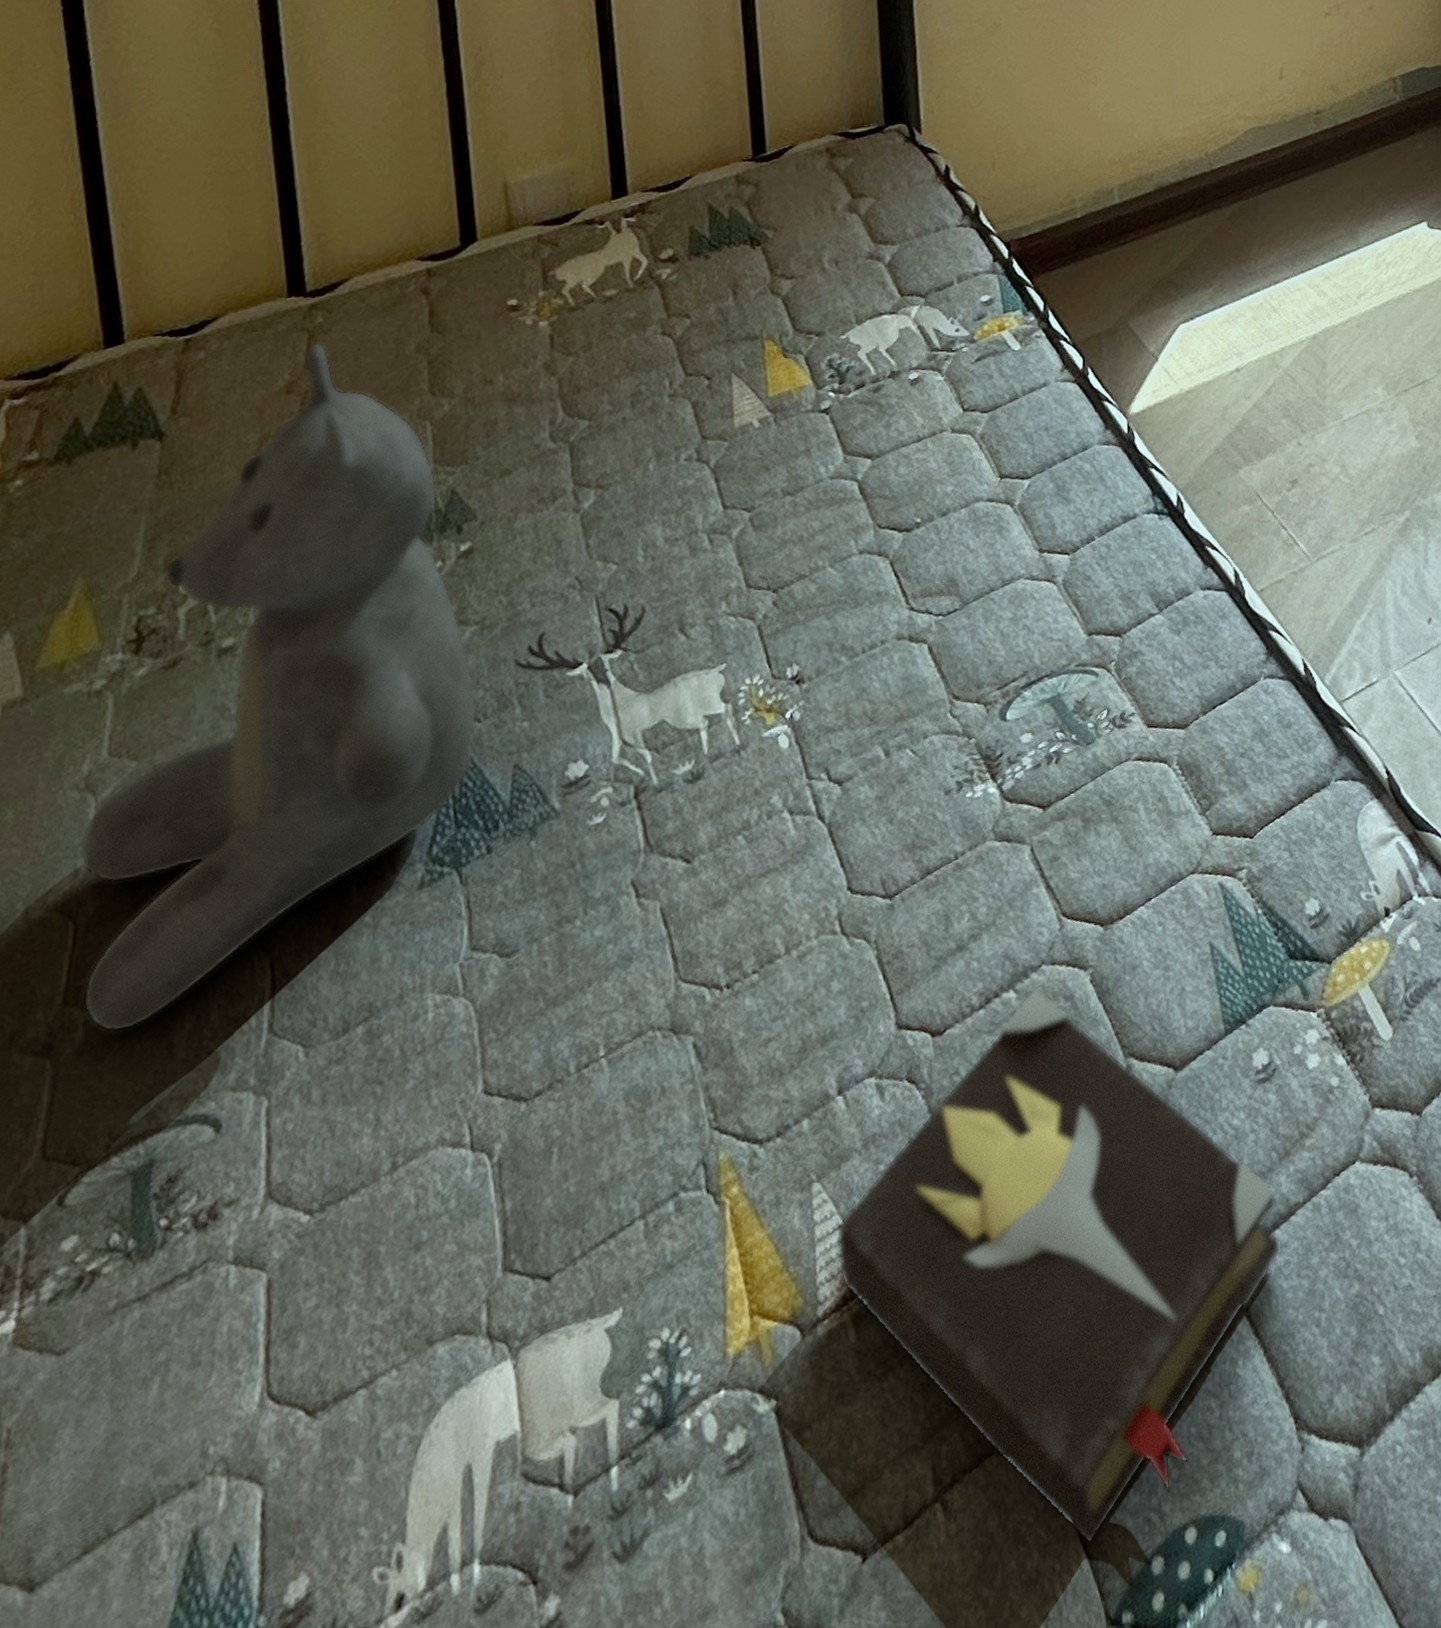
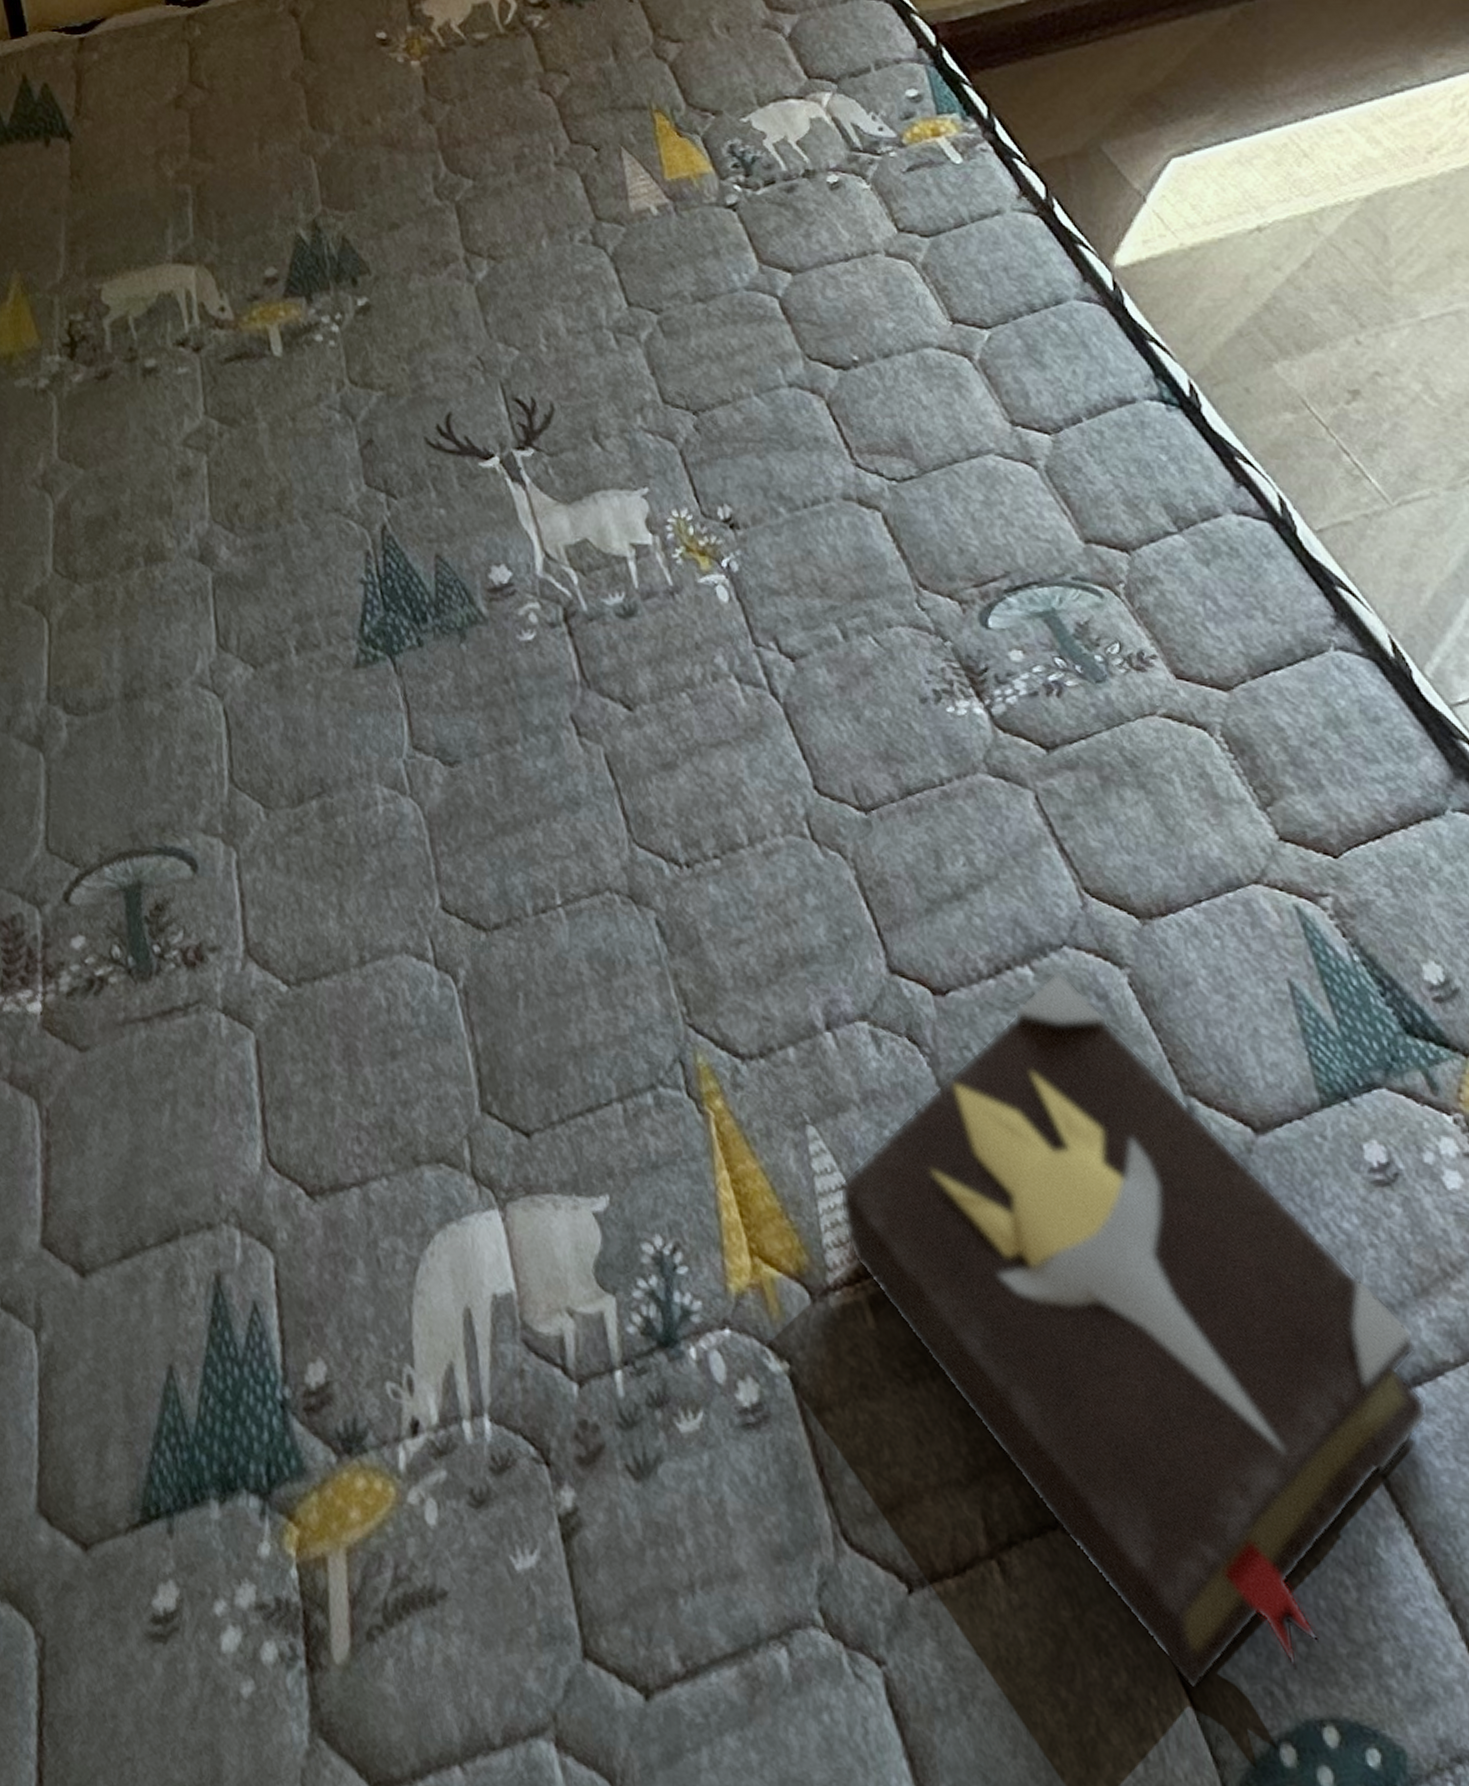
teddy bear: present [79,341,478,1033] -> none [43,56,395,743]

